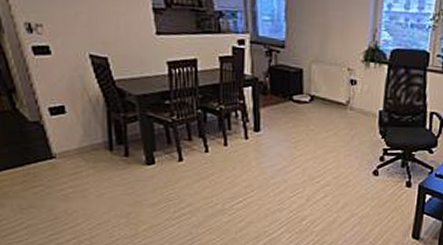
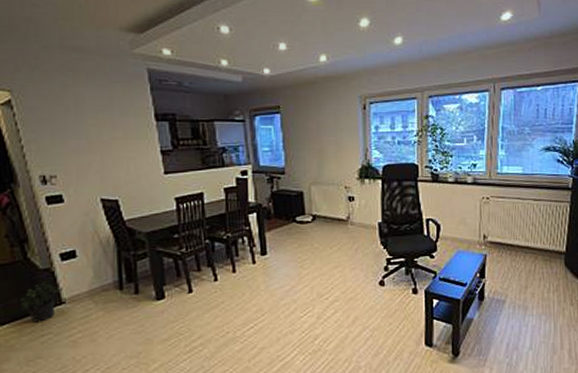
potted plant: none [11,134,53,174] -> present [21,282,63,322]

